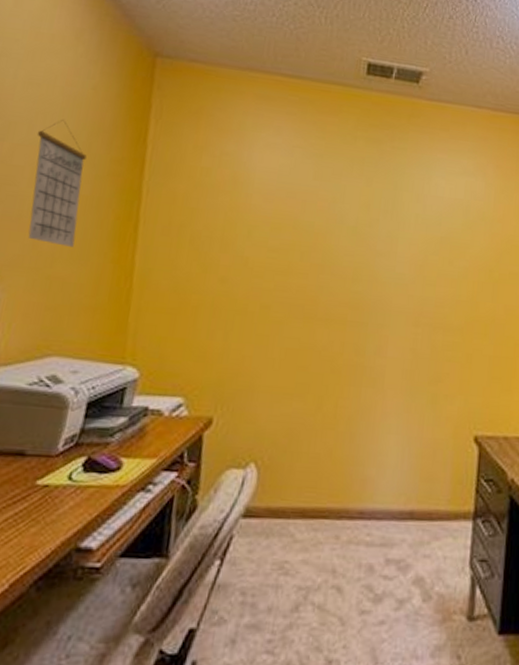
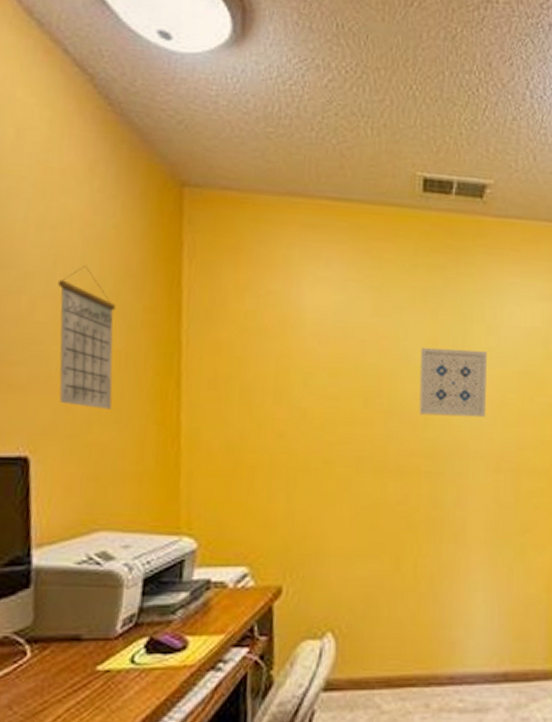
wall art: none [349,210,414,276] -> present [419,347,487,418]

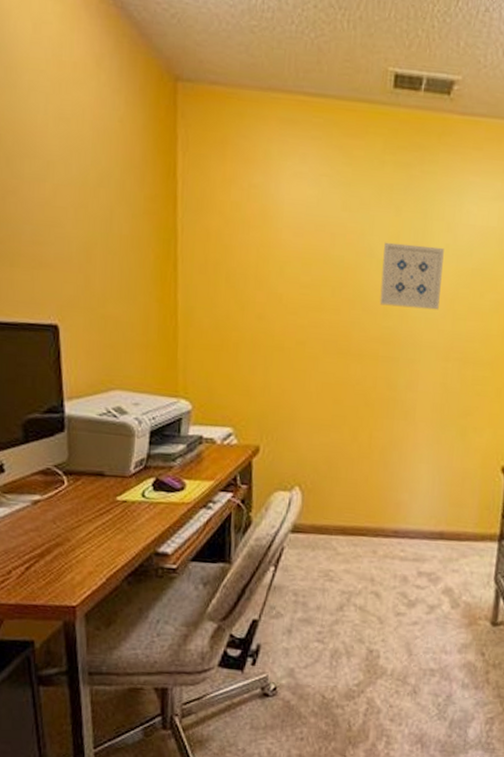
calendar: present [57,266,116,409] -> none [74,157,122,287]

